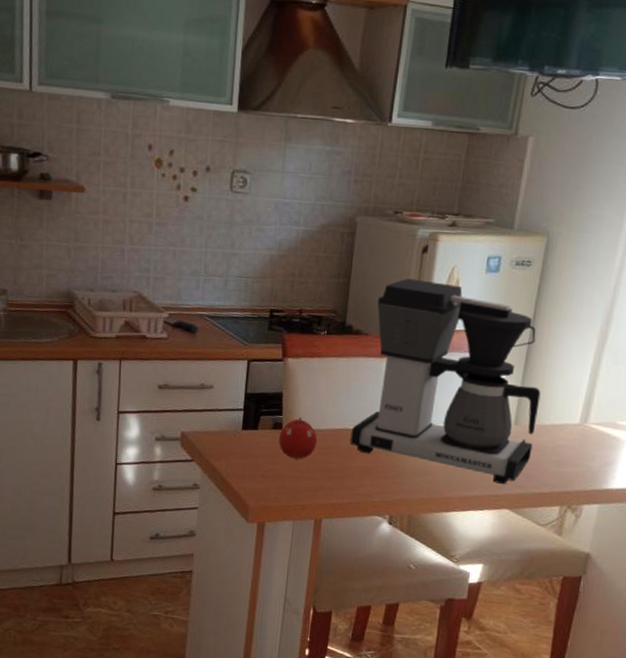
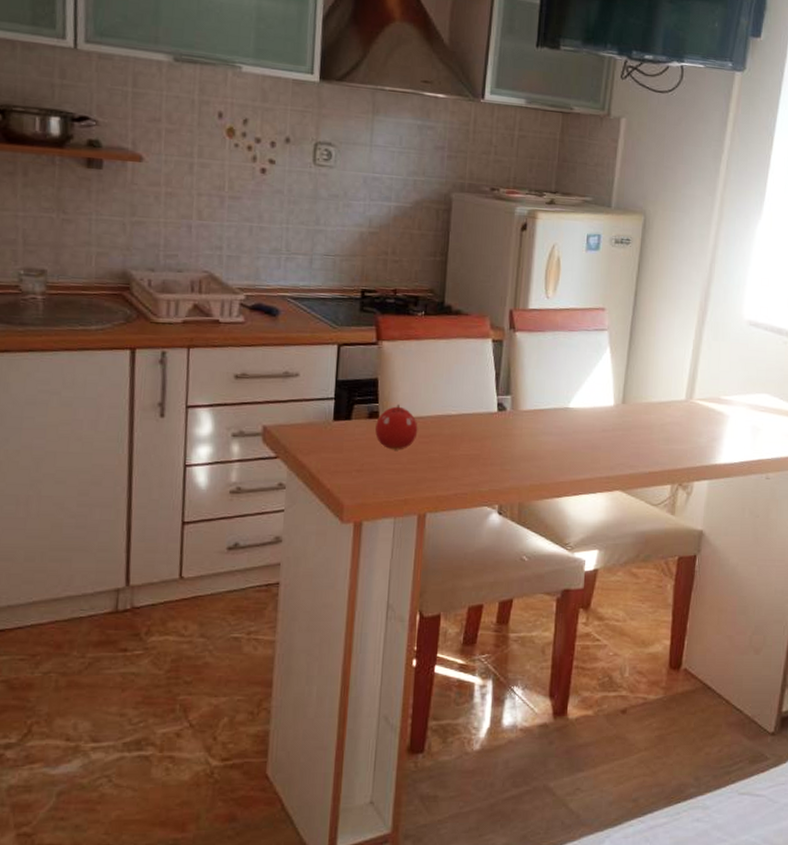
coffee maker: present [350,278,541,485] -> none [453,256,646,466]

